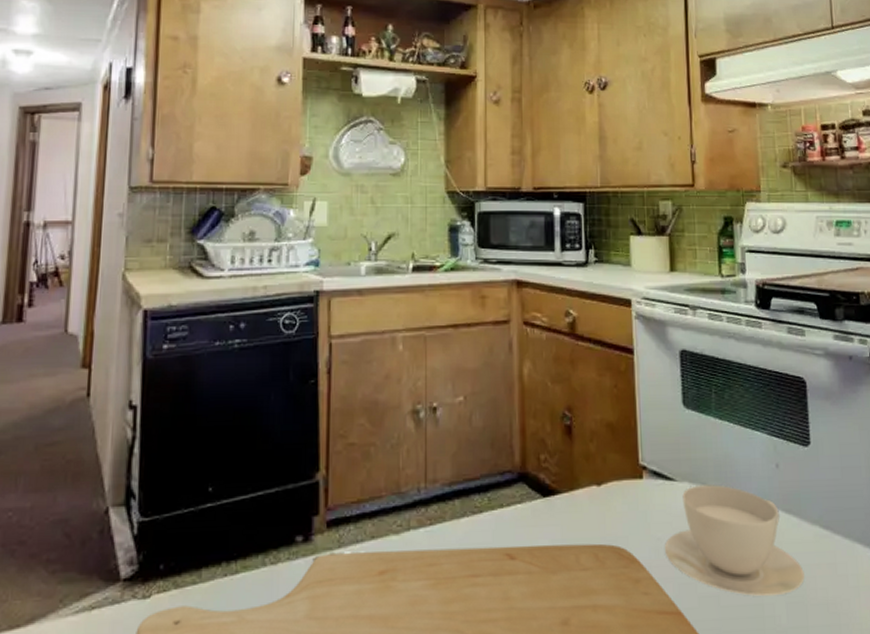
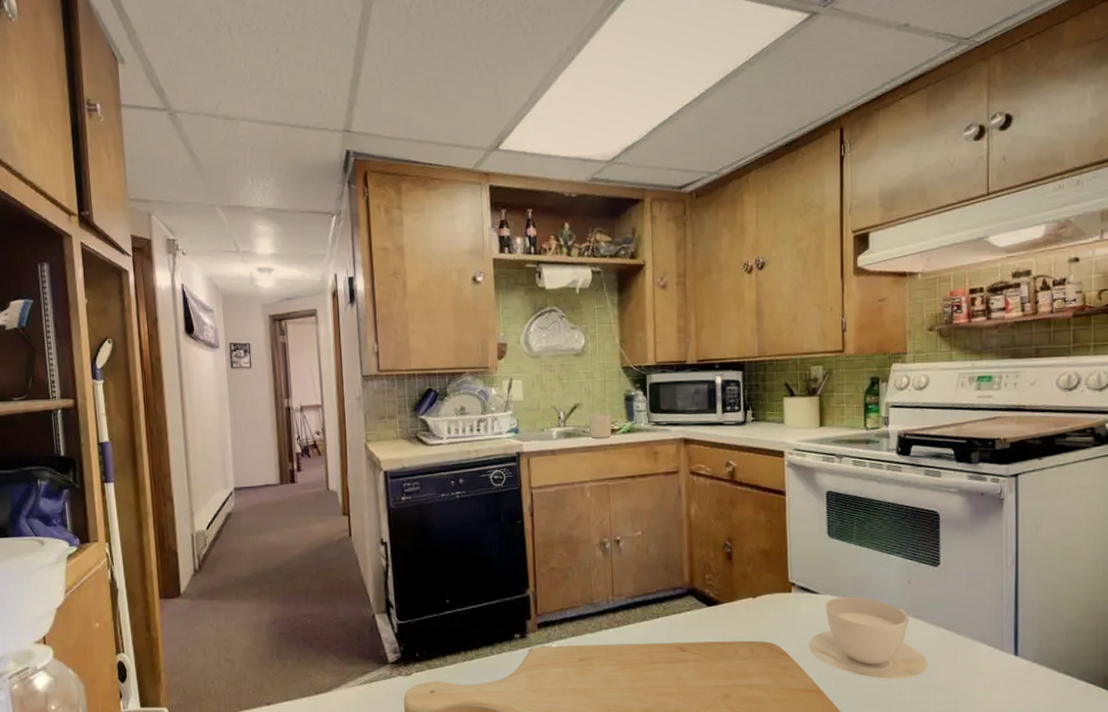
mug: none [406,246,432,276] -> present [589,413,612,438]

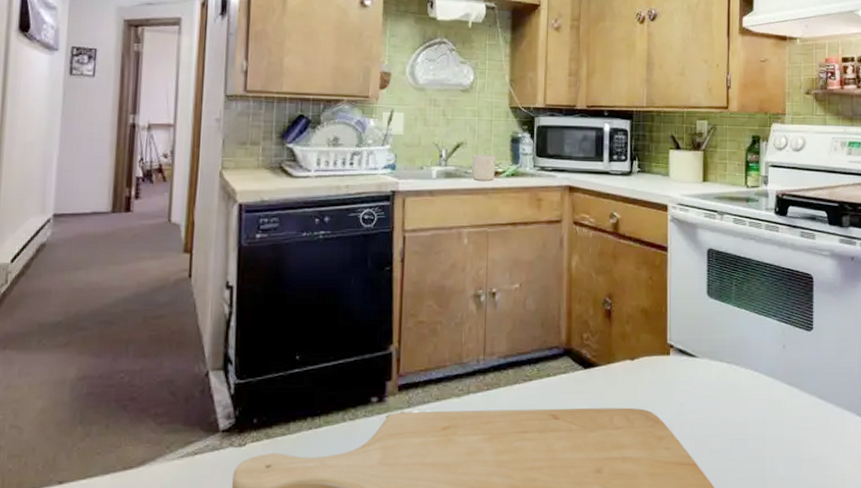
teacup: present [808,597,928,680] -> none [684,361,800,453]

